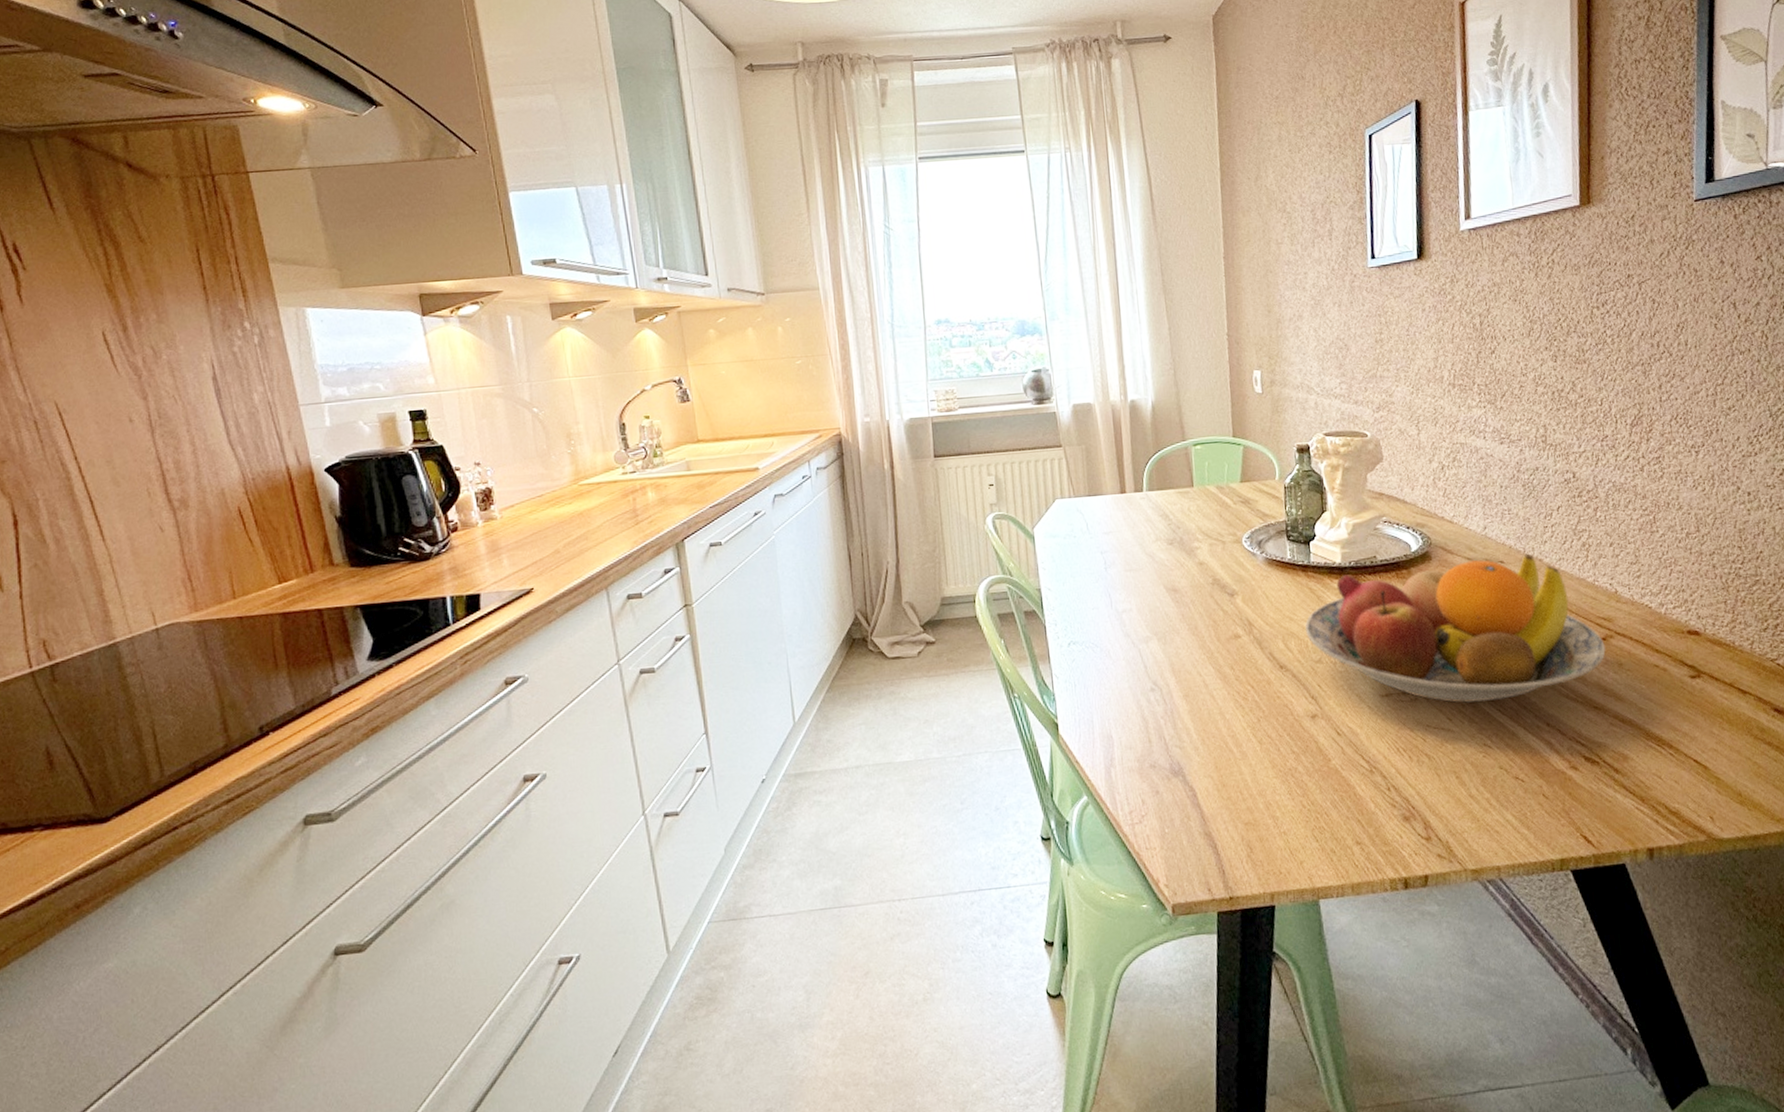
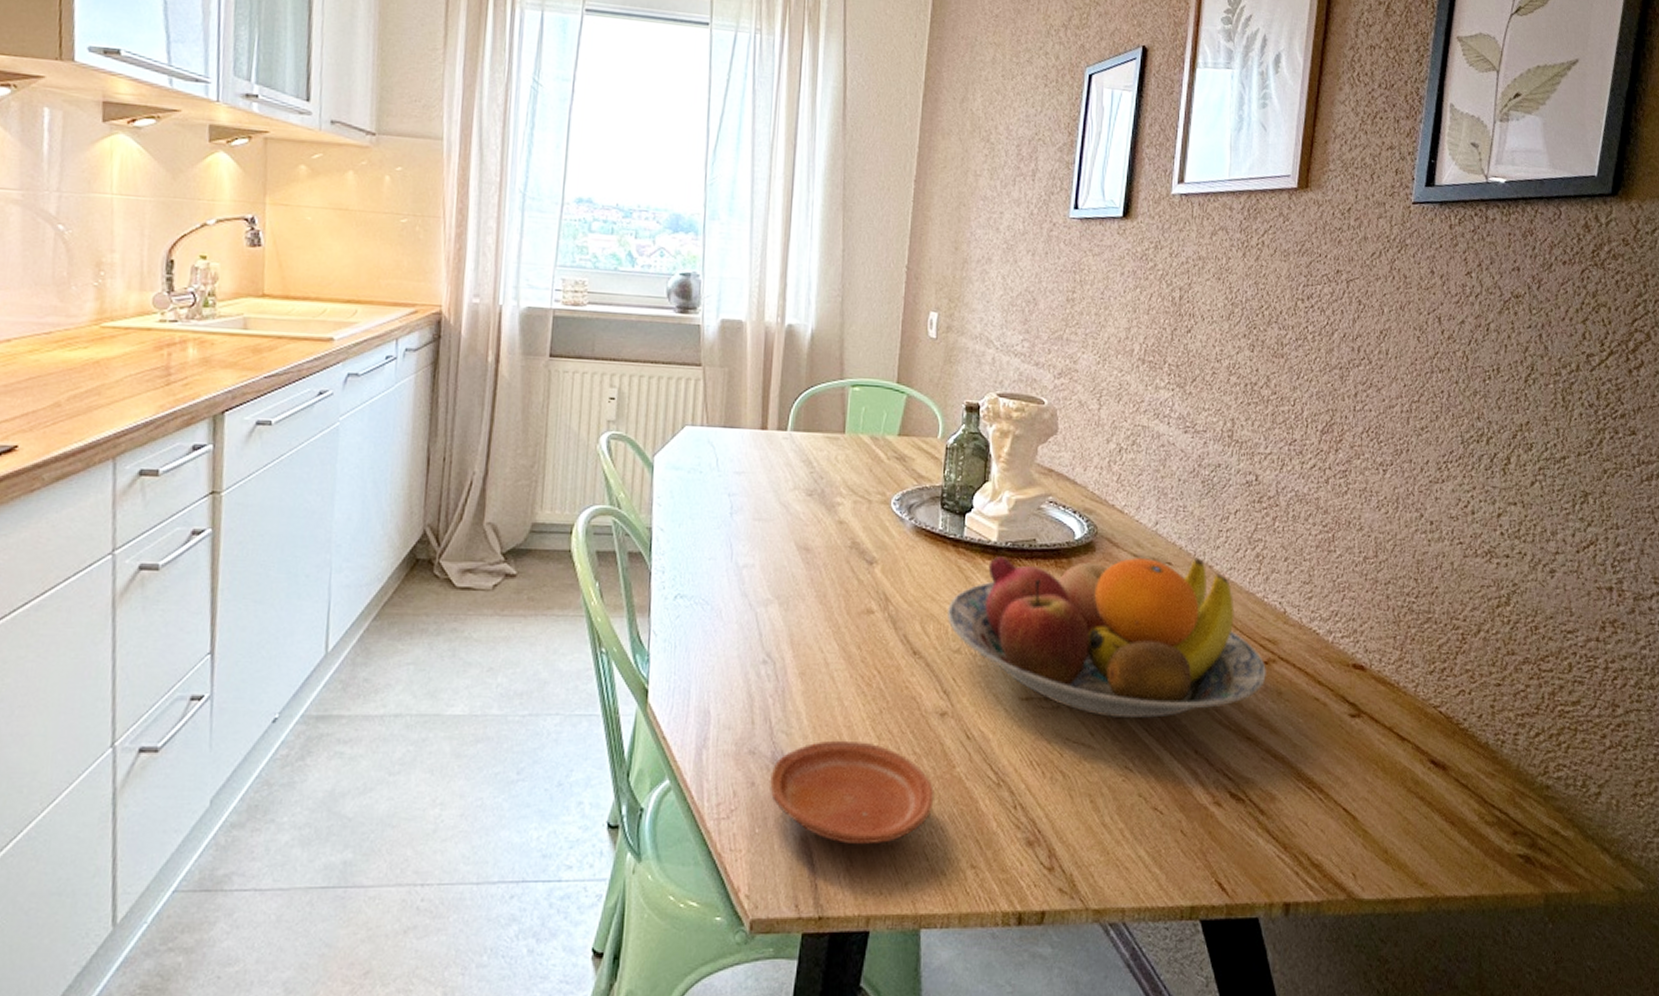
plate: none [1170,747,1316,834] -> present [769,740,934,845]

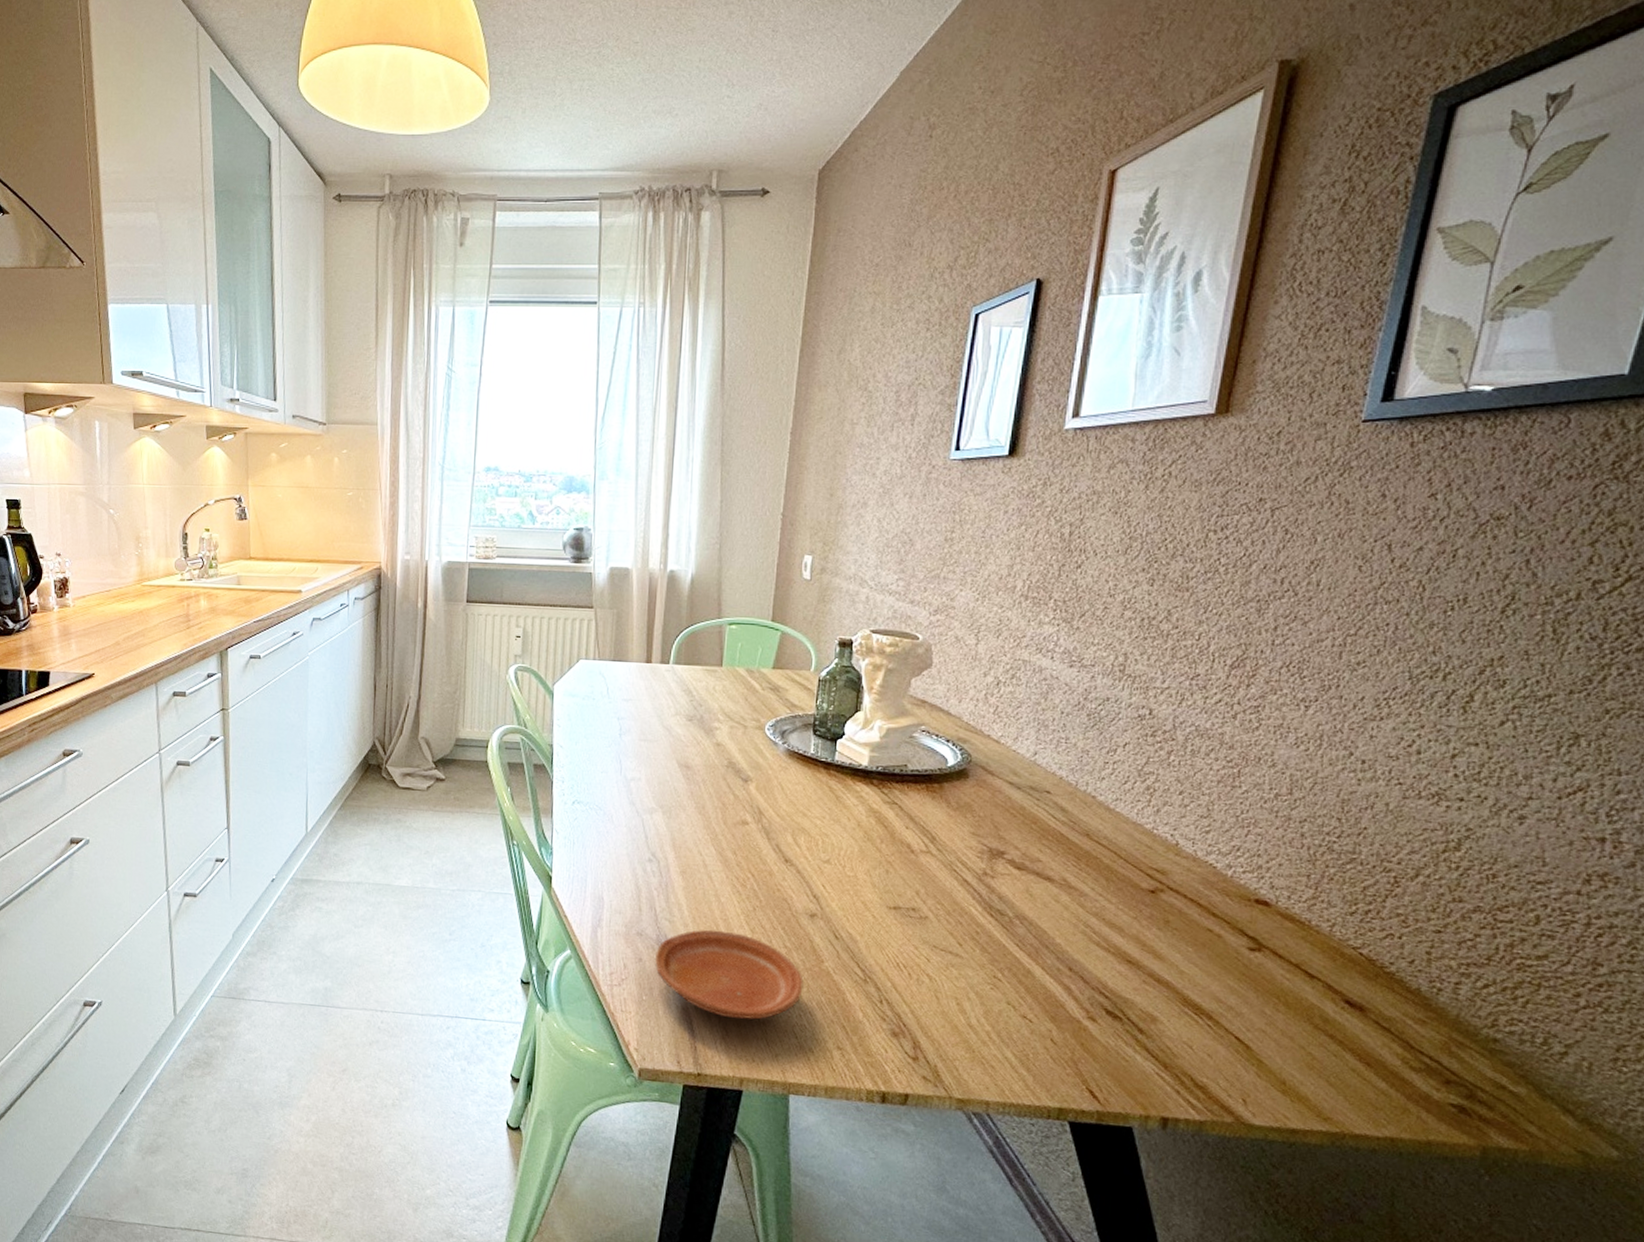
fruit bowl: present [946,556,1266,719] -> none [817,779,1153,935]

